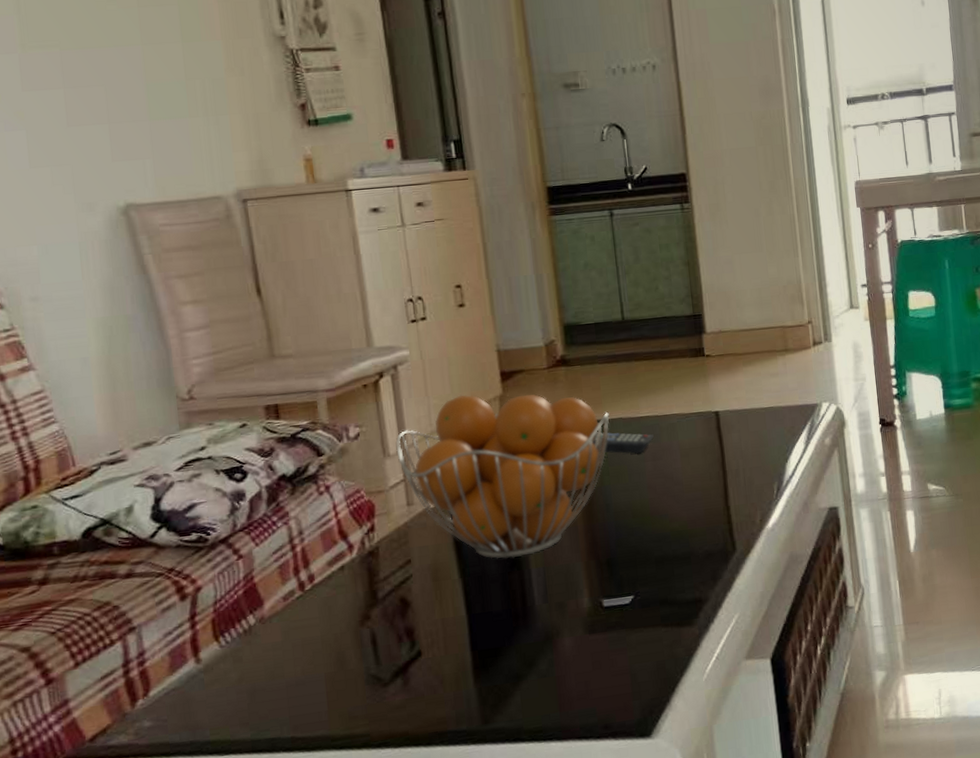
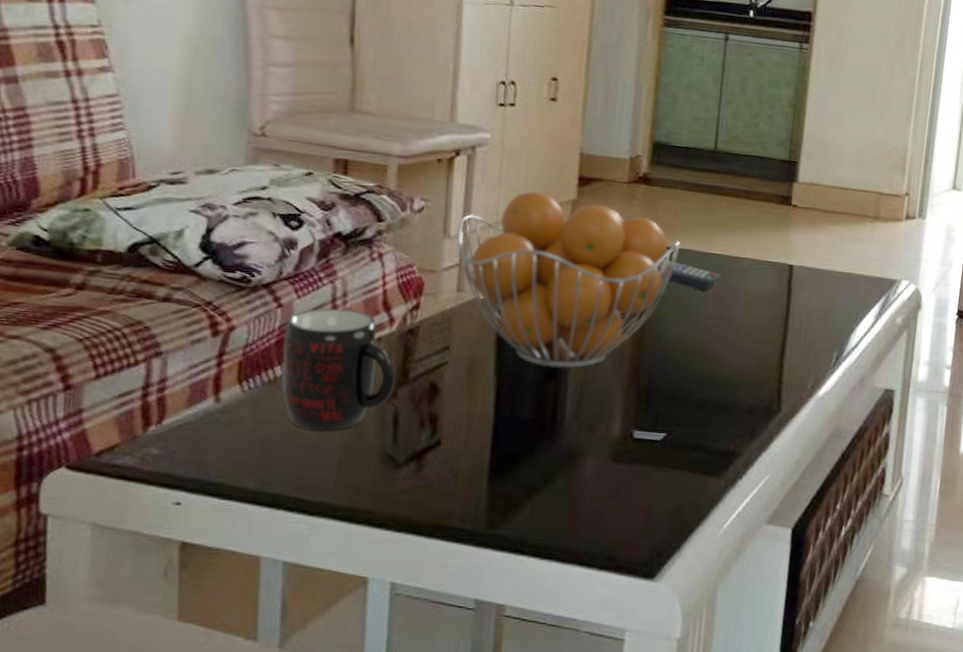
mug: none [249,545,366,670] -> present [282,308,396,431]

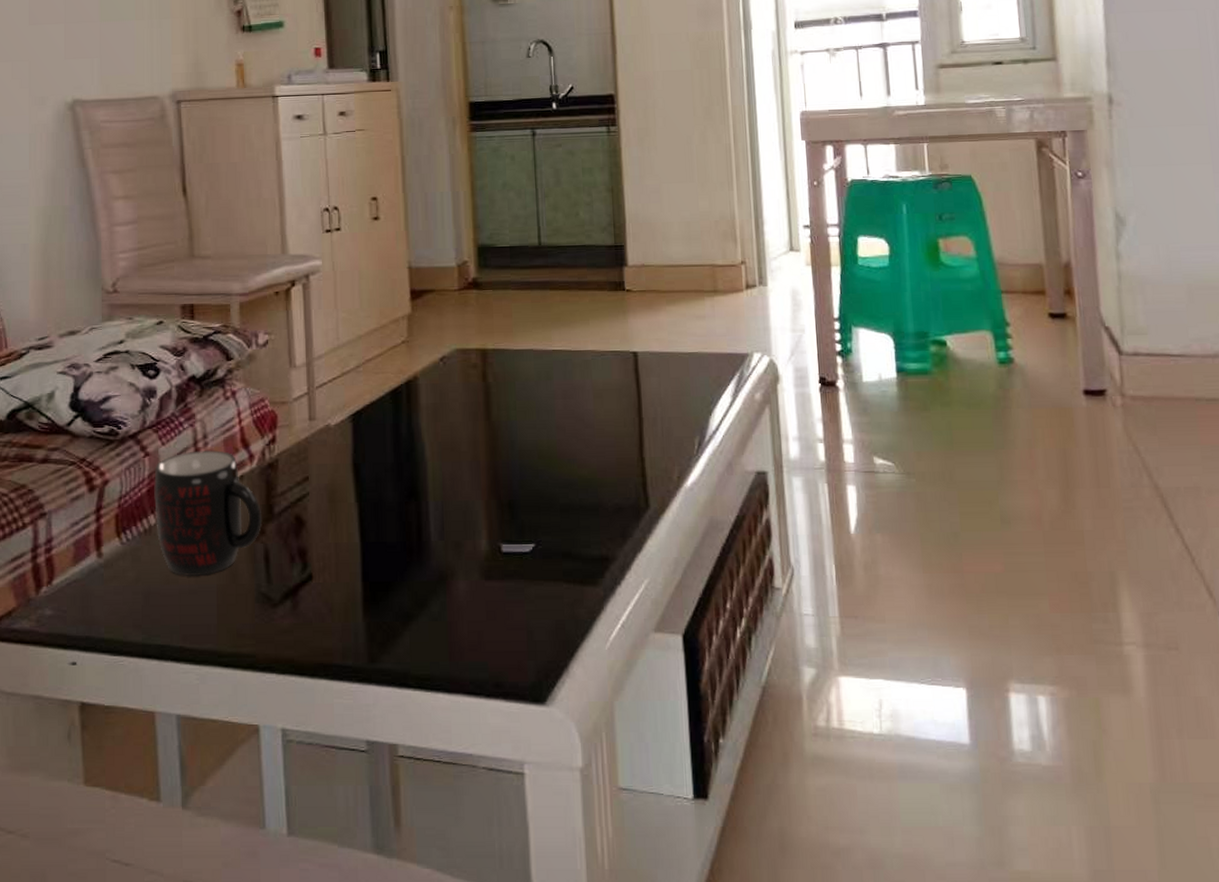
fruit basket: present [456,191,681,369] -> none [302,310,520,488]
remote control: present [656,259,722,290] -> none [499,362,567,389]

